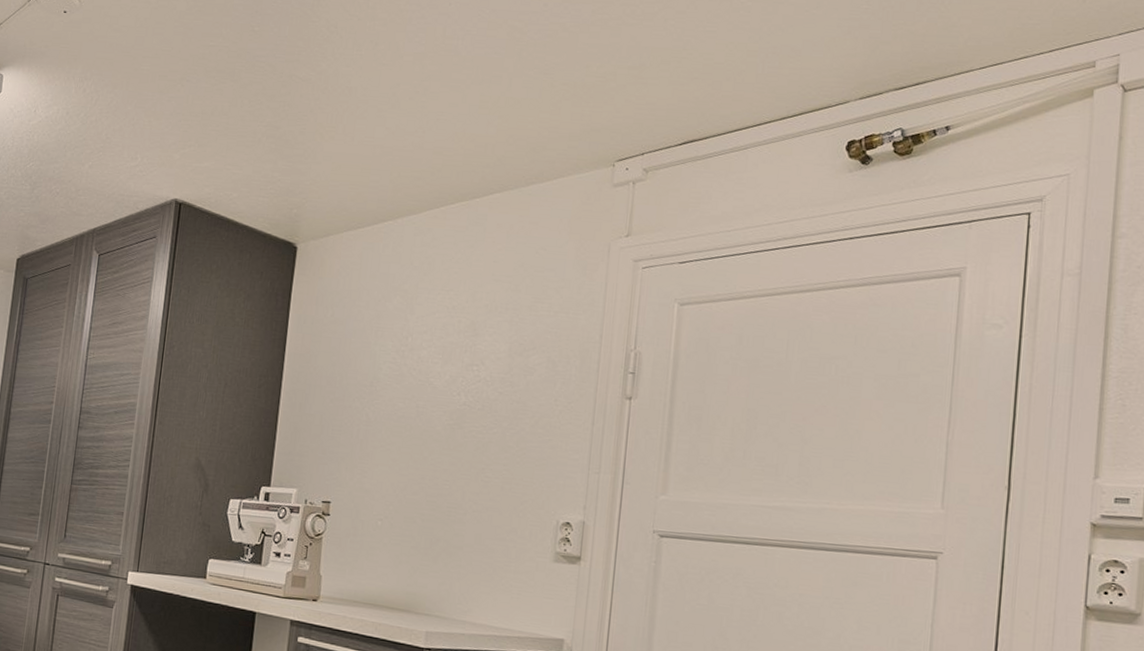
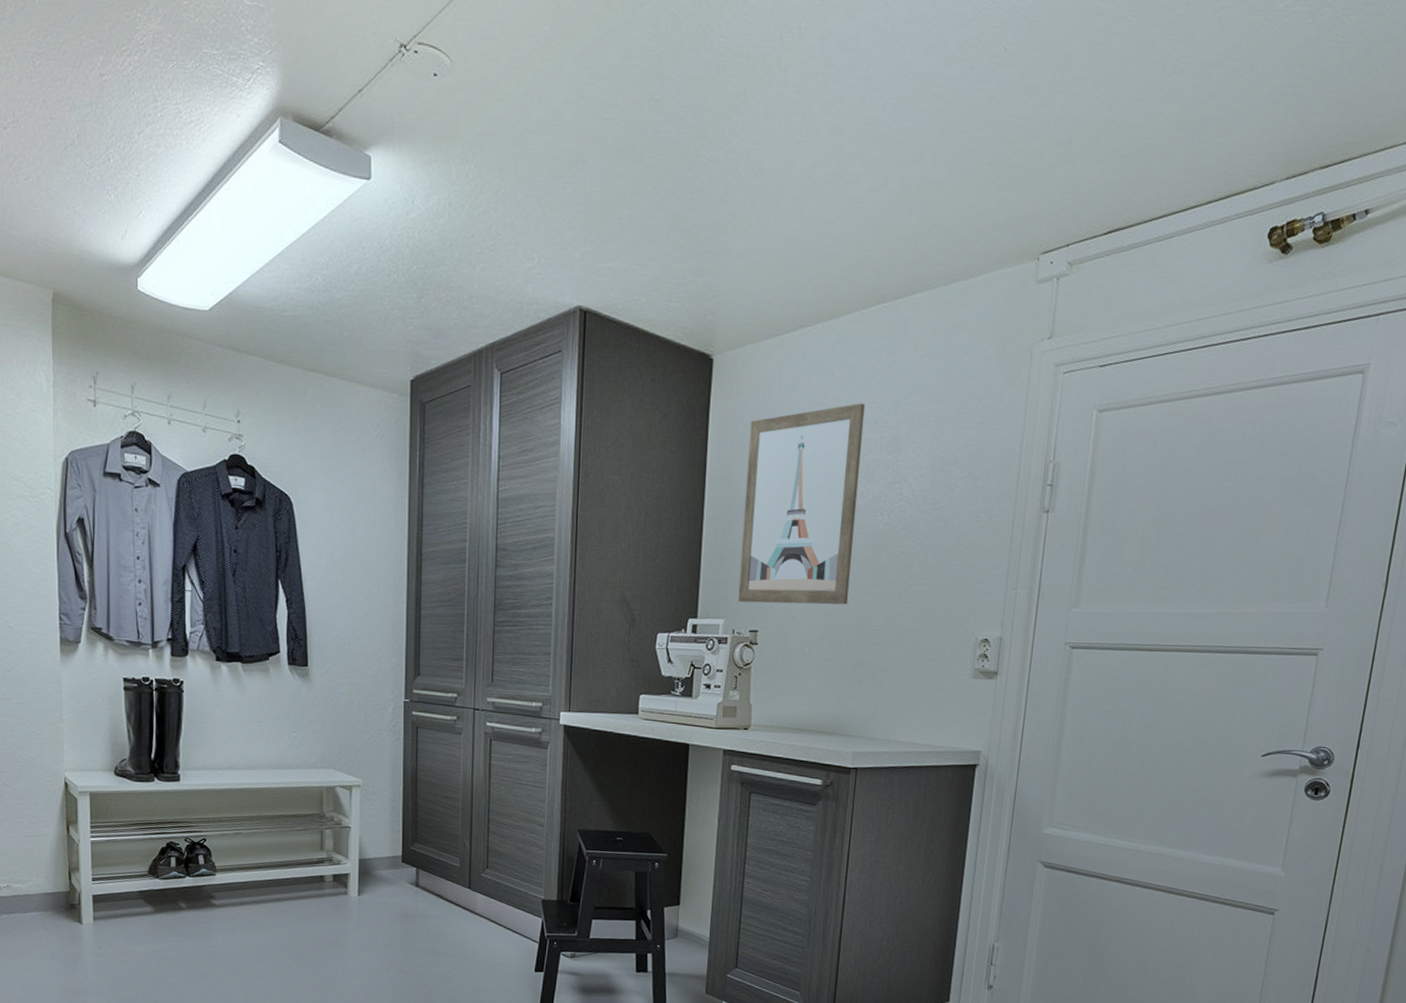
wall art: none [312,290,444,481] -> present [738,403,866,605]

